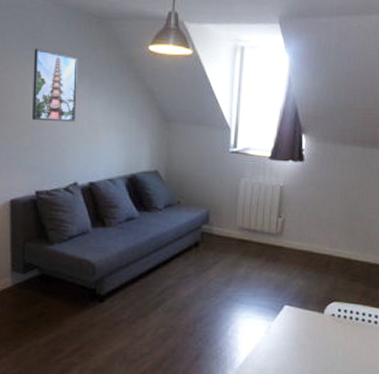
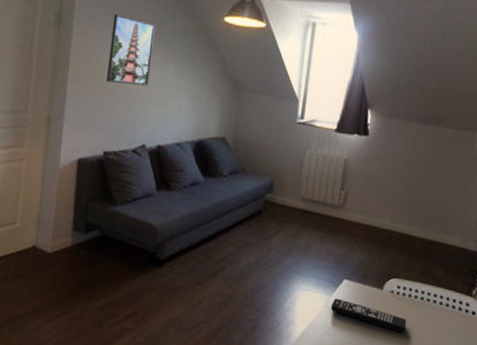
remote control: none [272,324,348,354] -> present [330,298,406,333]

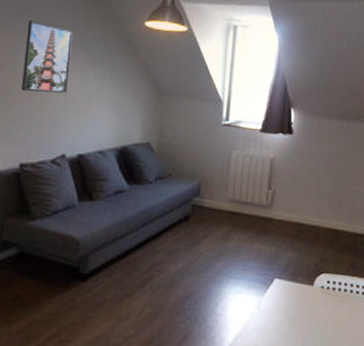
remote control: present [330,298,406,333] -> none [262,298,337,327]

